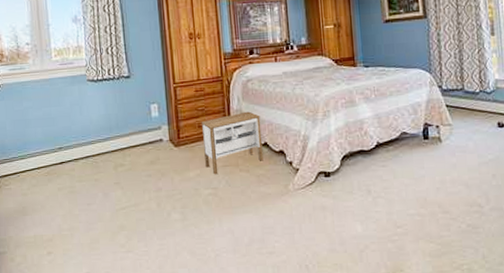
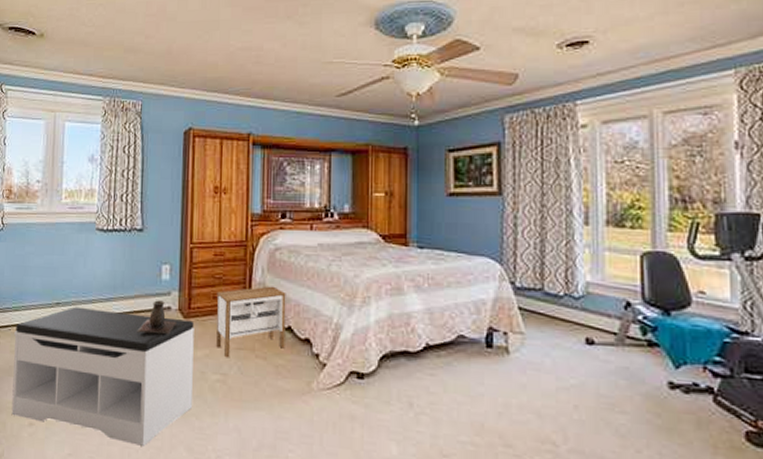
bench: none [23,148,191,257] -> present [11,306,194,446]
decorative vase: none [135,134,169,164] -> present [137,300,176,335]

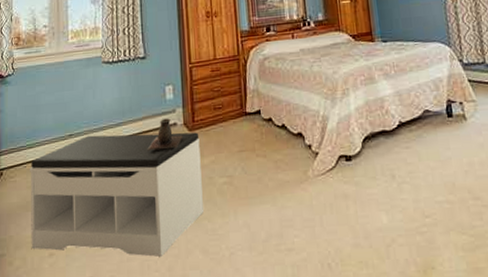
nightstand: present [216,286,286,358] -> none [216,91,281,161]

